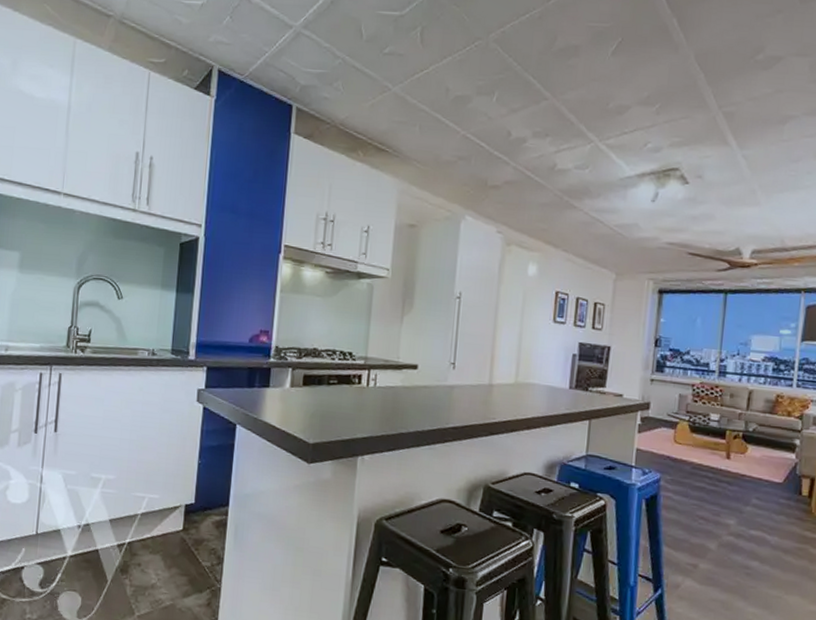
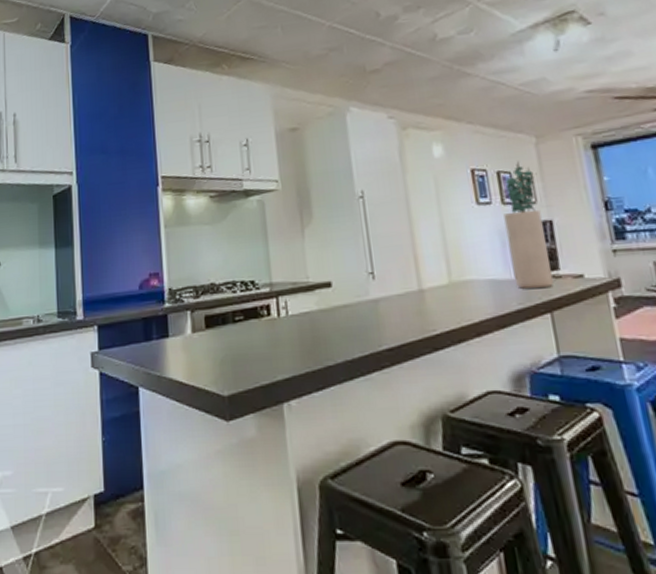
vase: none [568,292,606,400] -> present [503,161,554,289]

